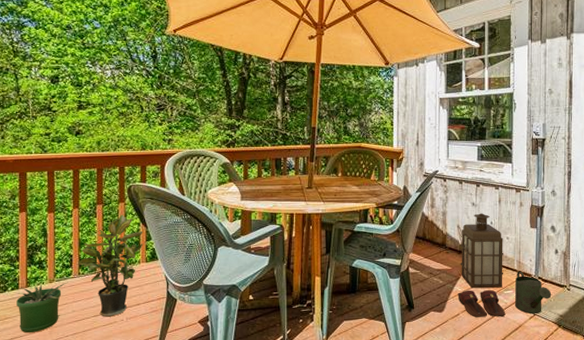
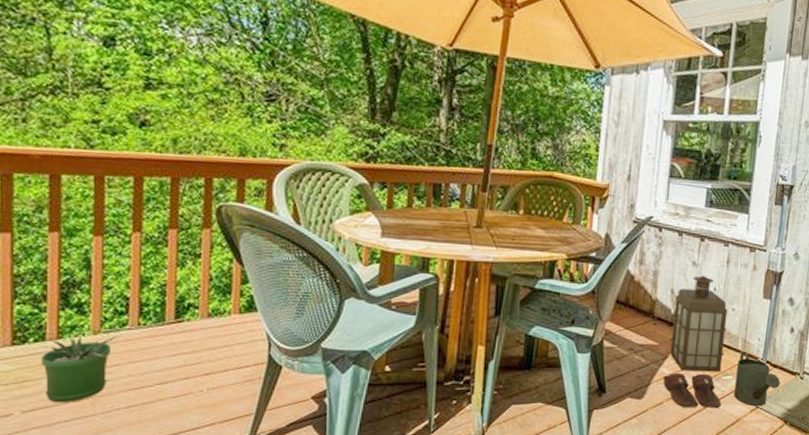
potted plant: present [78,214,143,317] -> none [138,244,237,386]

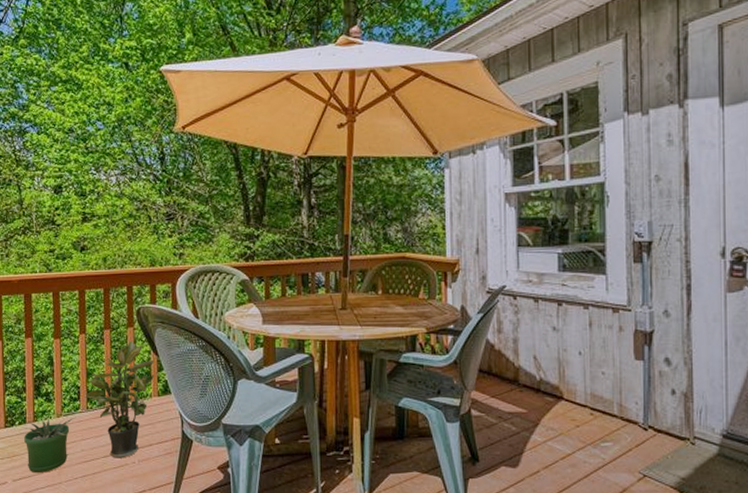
potted plant: none [138,244,237,386] -> present [86,340,155,458]
sandal: present [663,372,722,409] -> none [536,440,604,478]
lantern: present [669,276,728,372] -> none [538,340,600,439]
watering can: present [734,352,781,407] -> none [616,417,668,475]

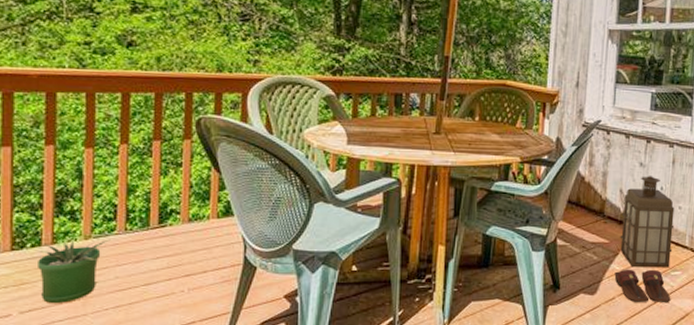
potted plant: present [86,340,155,458] -> none [125,154,215,287]
sandal: none [536,440,604,478] -> present [614,269,671,303]
lantern: none [538,340,600,439] -> present [620,176,675,268]

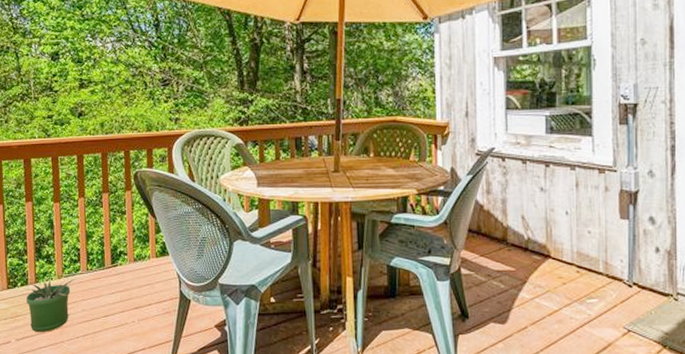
sandal: present [614,269,671,303] -> none [524,297,589,333]
lantern: present [620,176,675,268] -> none [526,200,586,296]

